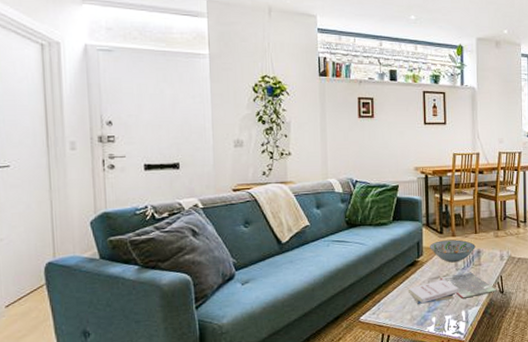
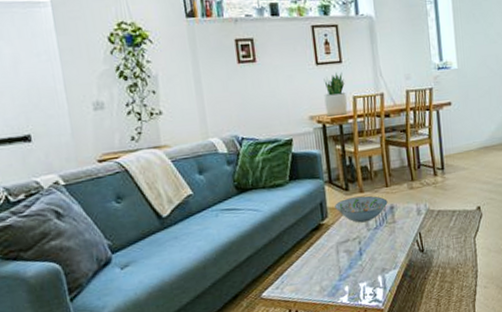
books: present [407,279,460,304] -> none [313,242,373,273]
planter: none [429,132,448,169] -> present [323,72,348,117]
magazine: present [440,272,498,299] -> none [349,231,417,262]

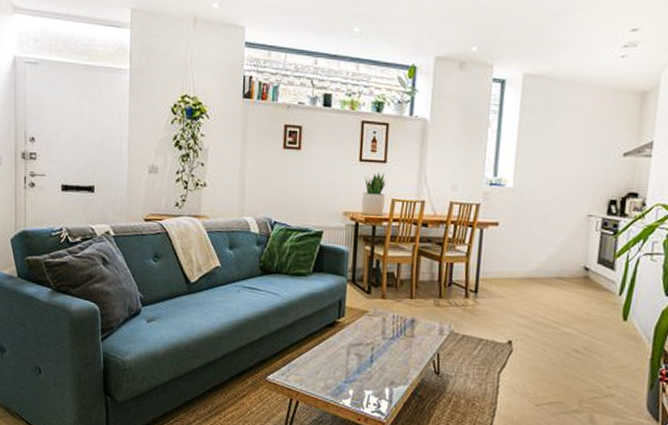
decorative bowl: present [335,195,388,223] -> none [353,301,409,330]

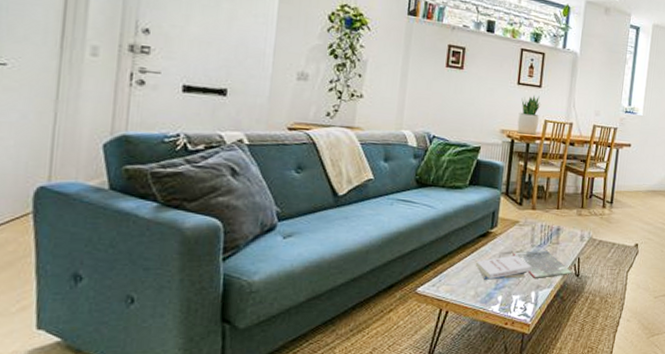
books: none [323,347,385,373] -> present [475,255,532,280]
magazine: none [362,343,432,374] -> present [512,250,573,278]

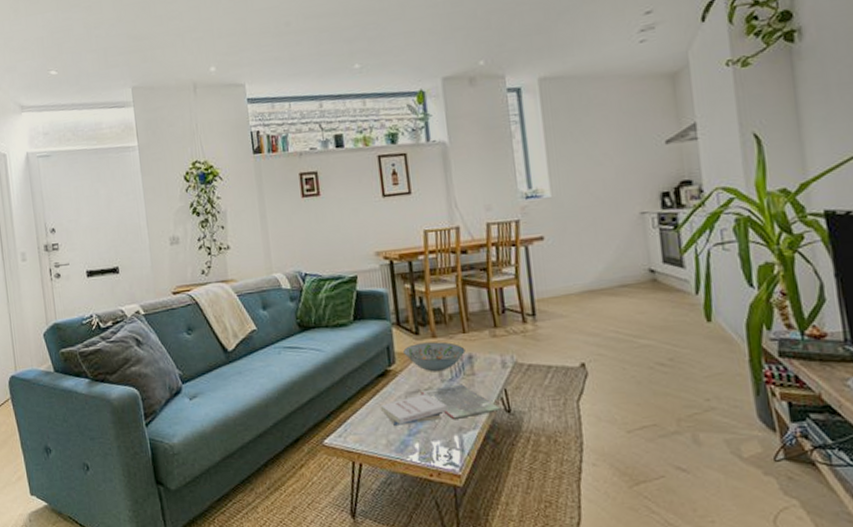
decorative bowl: none [506,212,556,238] -> present [403,341,466,372]
planter: present [517,95,540,135] -> none [391,204,418,253]

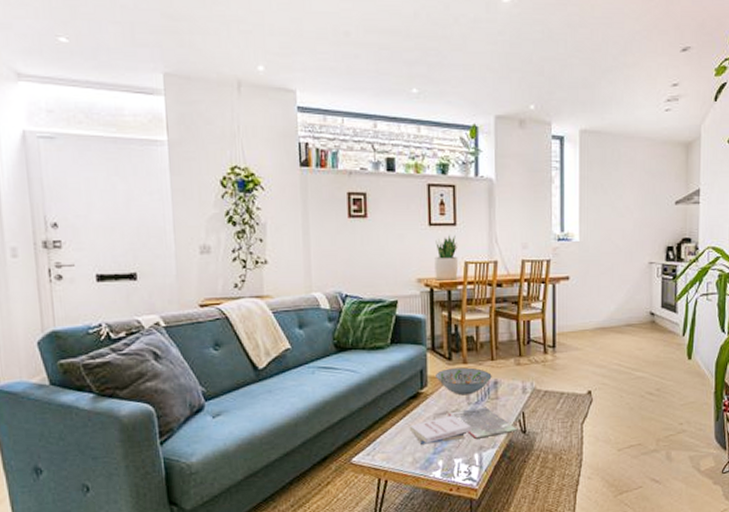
planter: none [391,204,418,253] -> present [434,235,458,281]

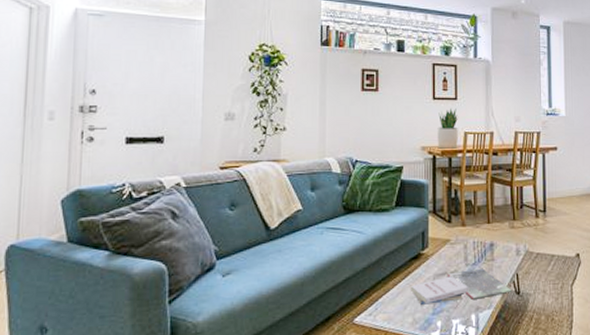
decorative bowl: present [436,367,492,396] -> none [436,230,488,257]

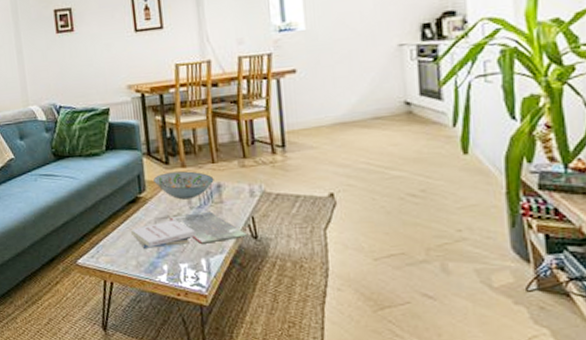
decorative bowl: none [436,230,488,257] -> present [153,171,214,200]
planter: present [437,108,458,149] -> none [143,39,169,86]

